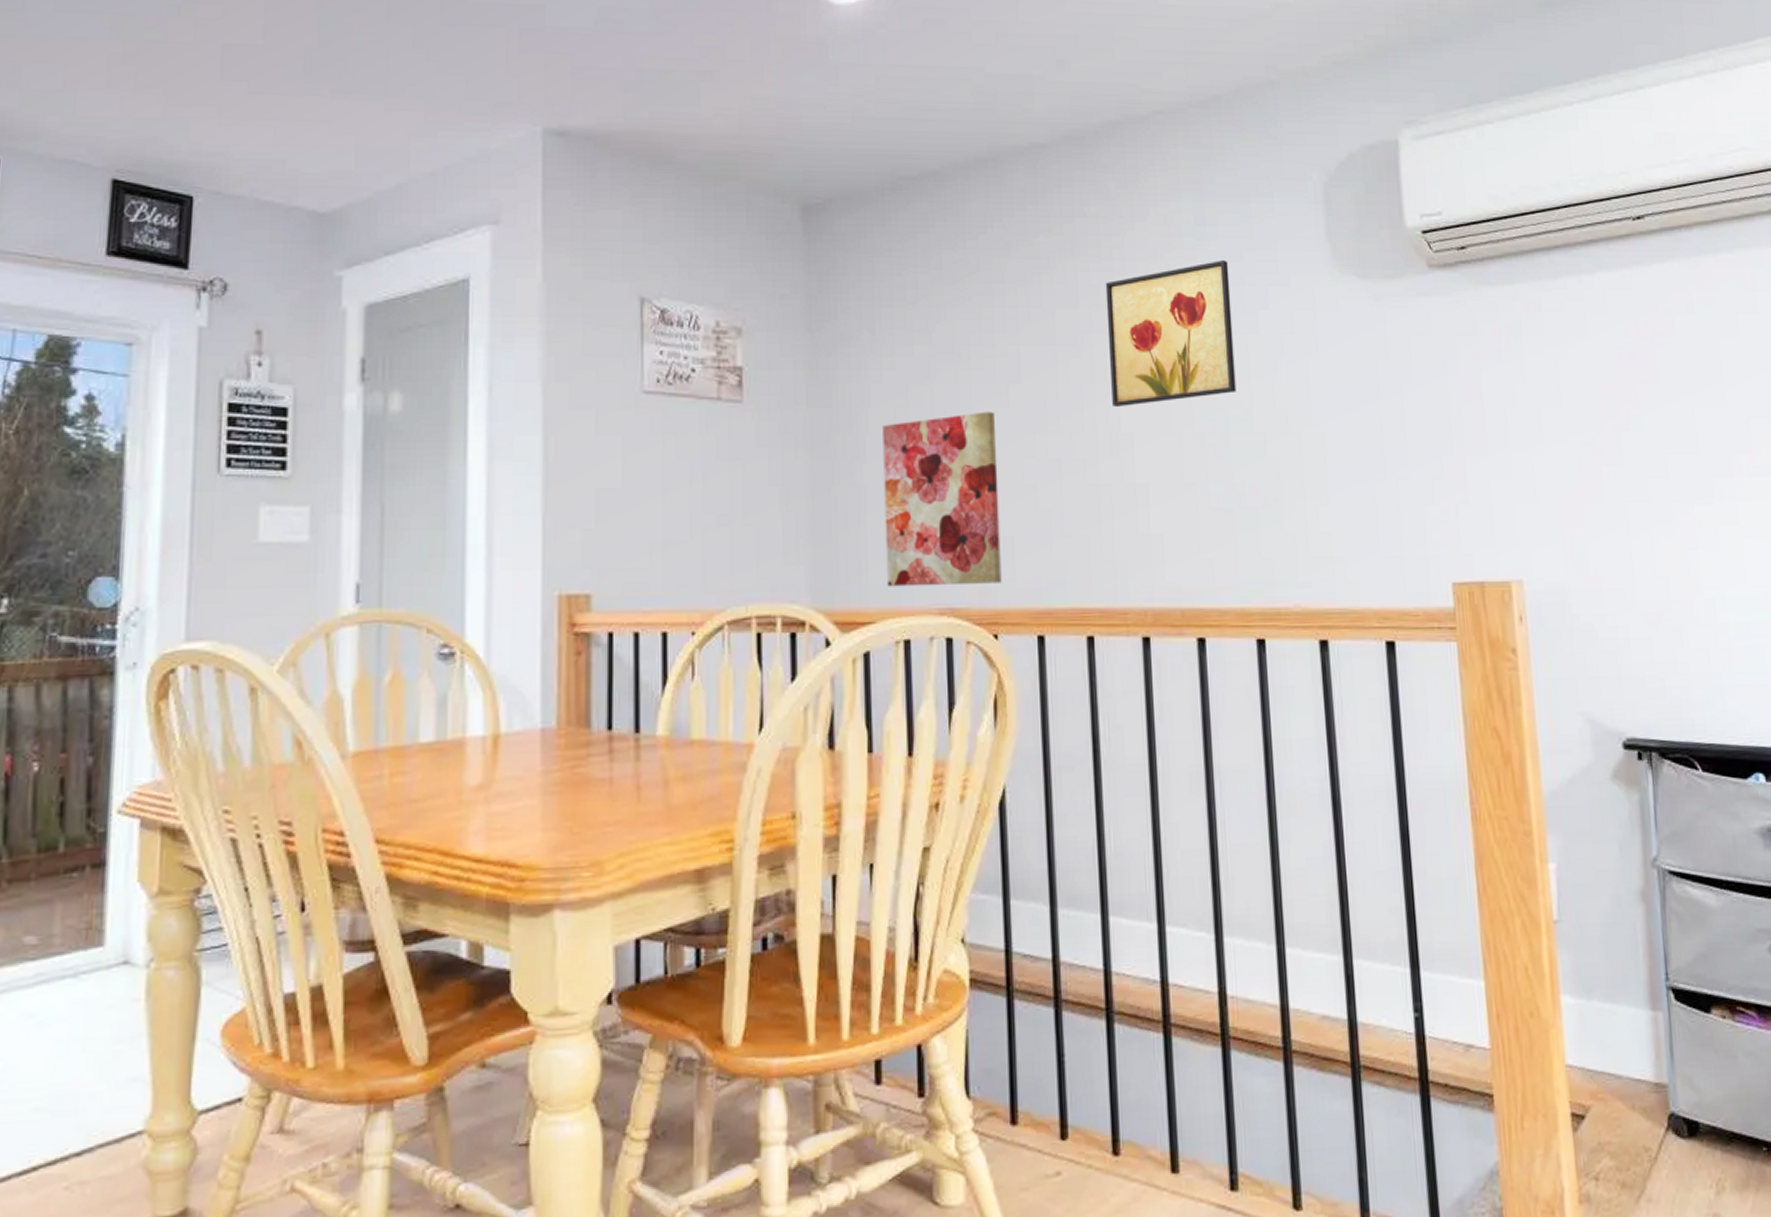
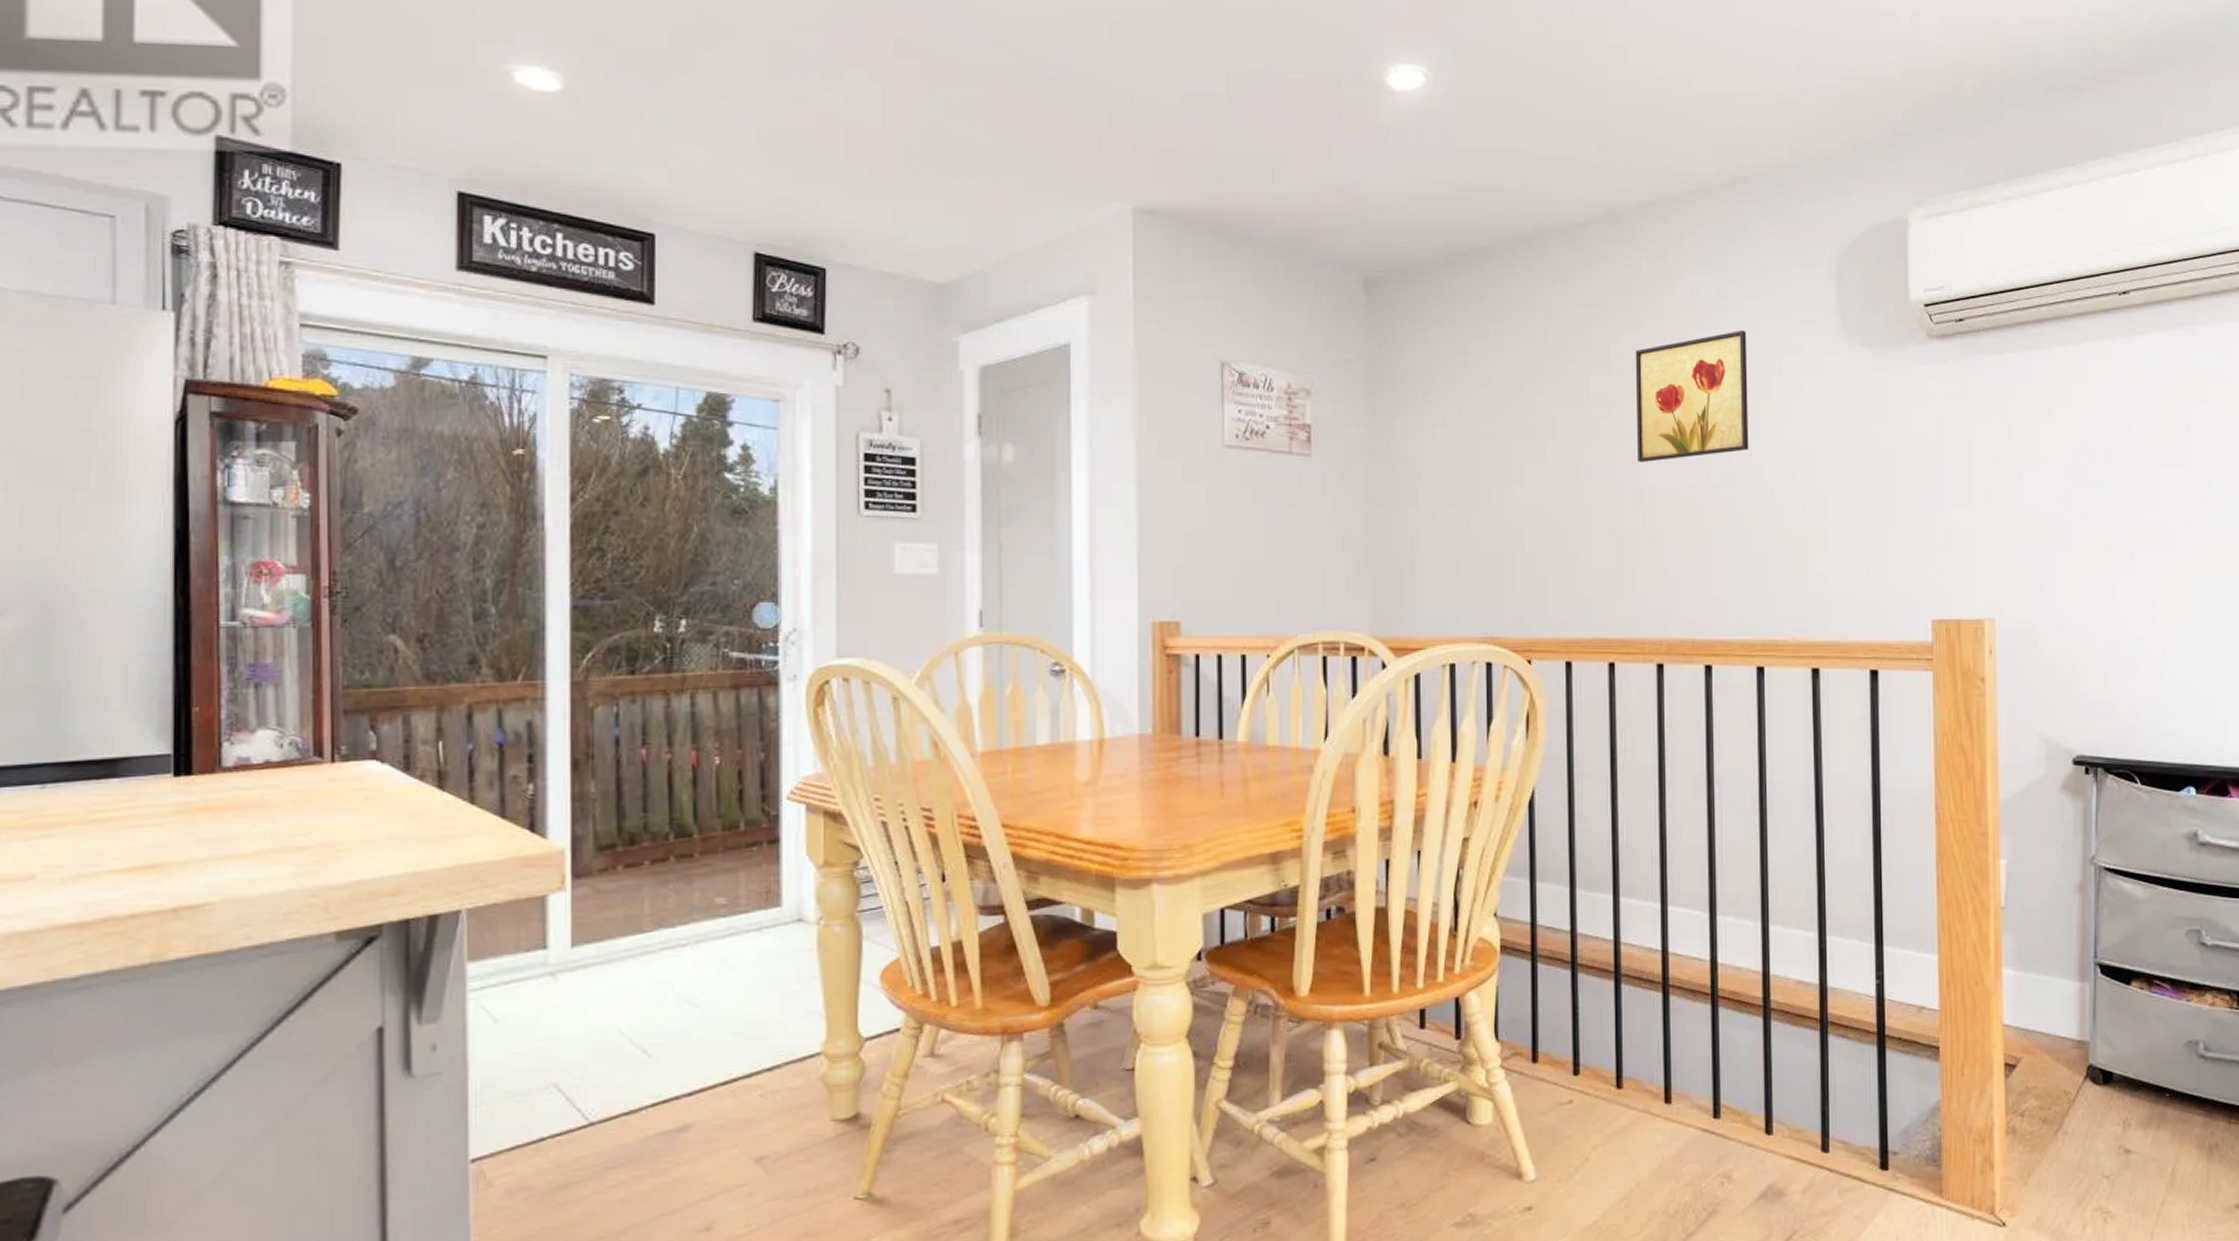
wall art: present [882,411,1002,587] -> none [1434,465,1536,618]

